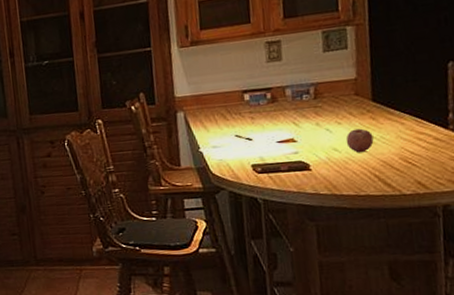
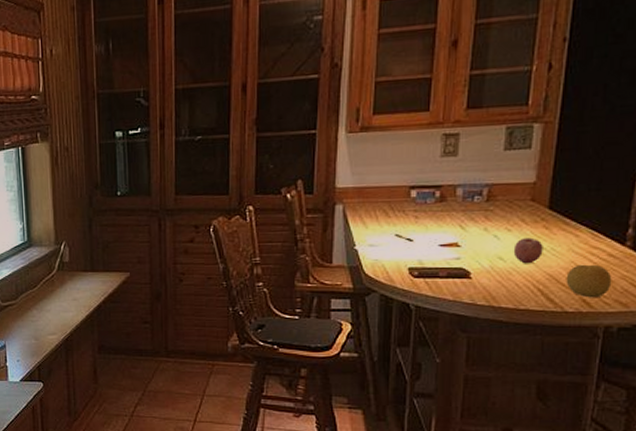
fruit: none [398,148,443,179] -> present [566,264,612,297]

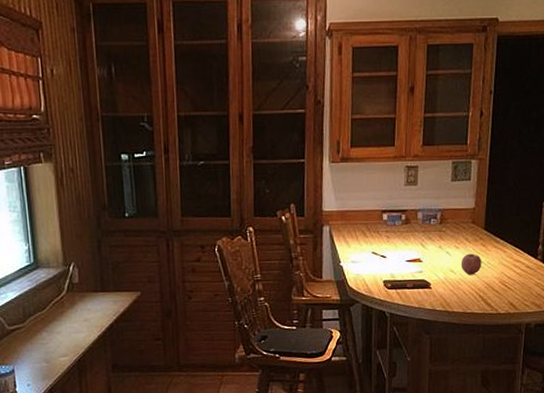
fruit: present [566,264,612,297] -> none [498,274,530,301]

